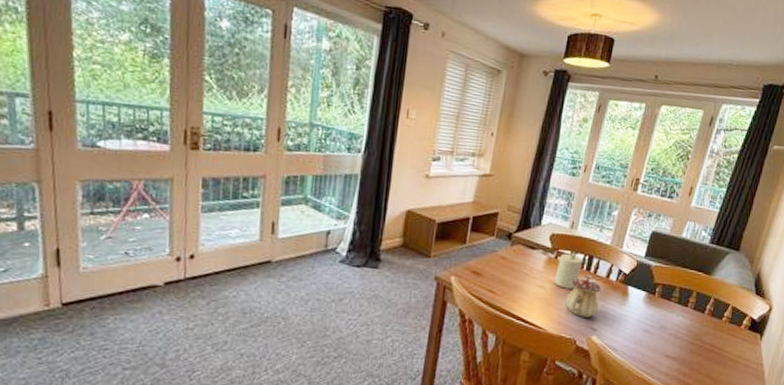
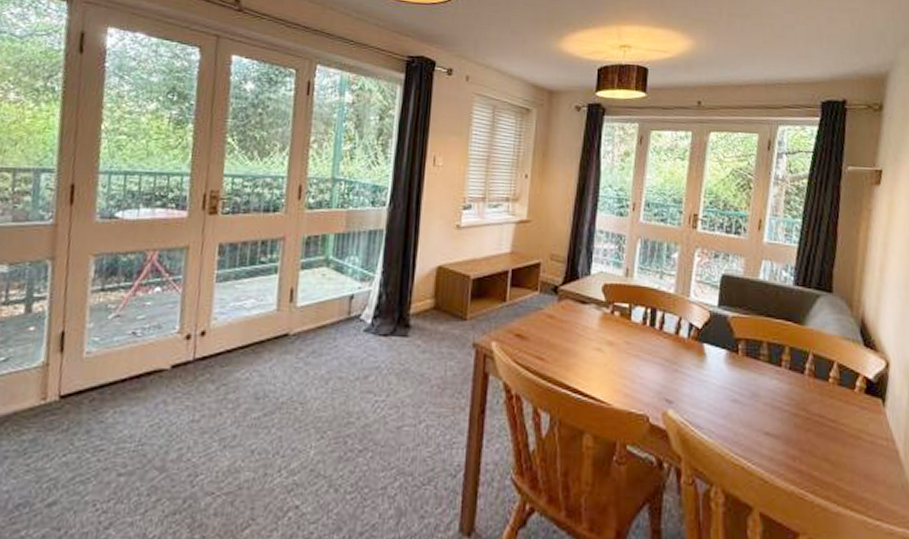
candle: present [554,252,583,289] -> none [614,305,644,351]
teapot: present [565,274,601,318] -> none [630,331,672,386]

